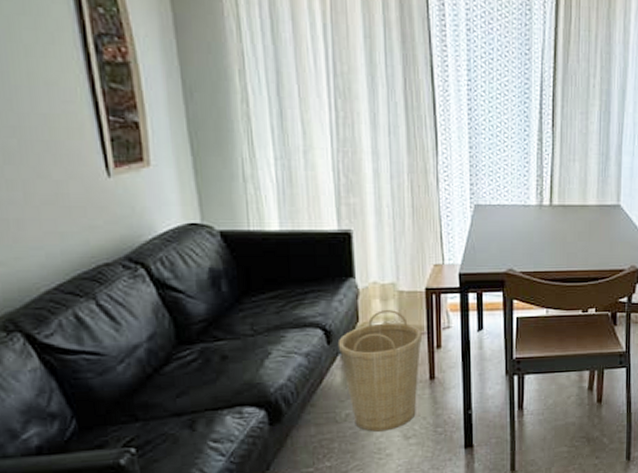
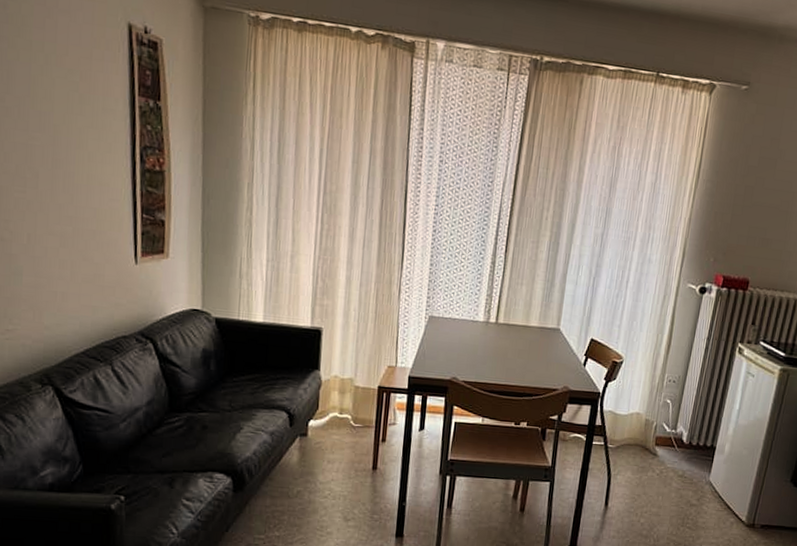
basket: present [337,310,422,432] -> none [298,402,370,511]

